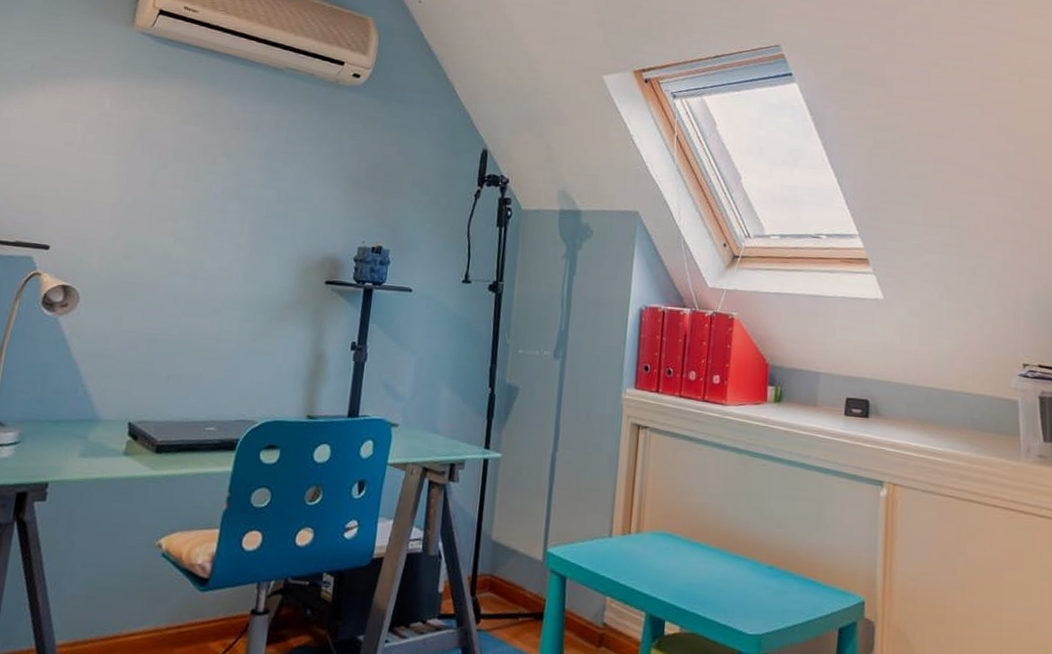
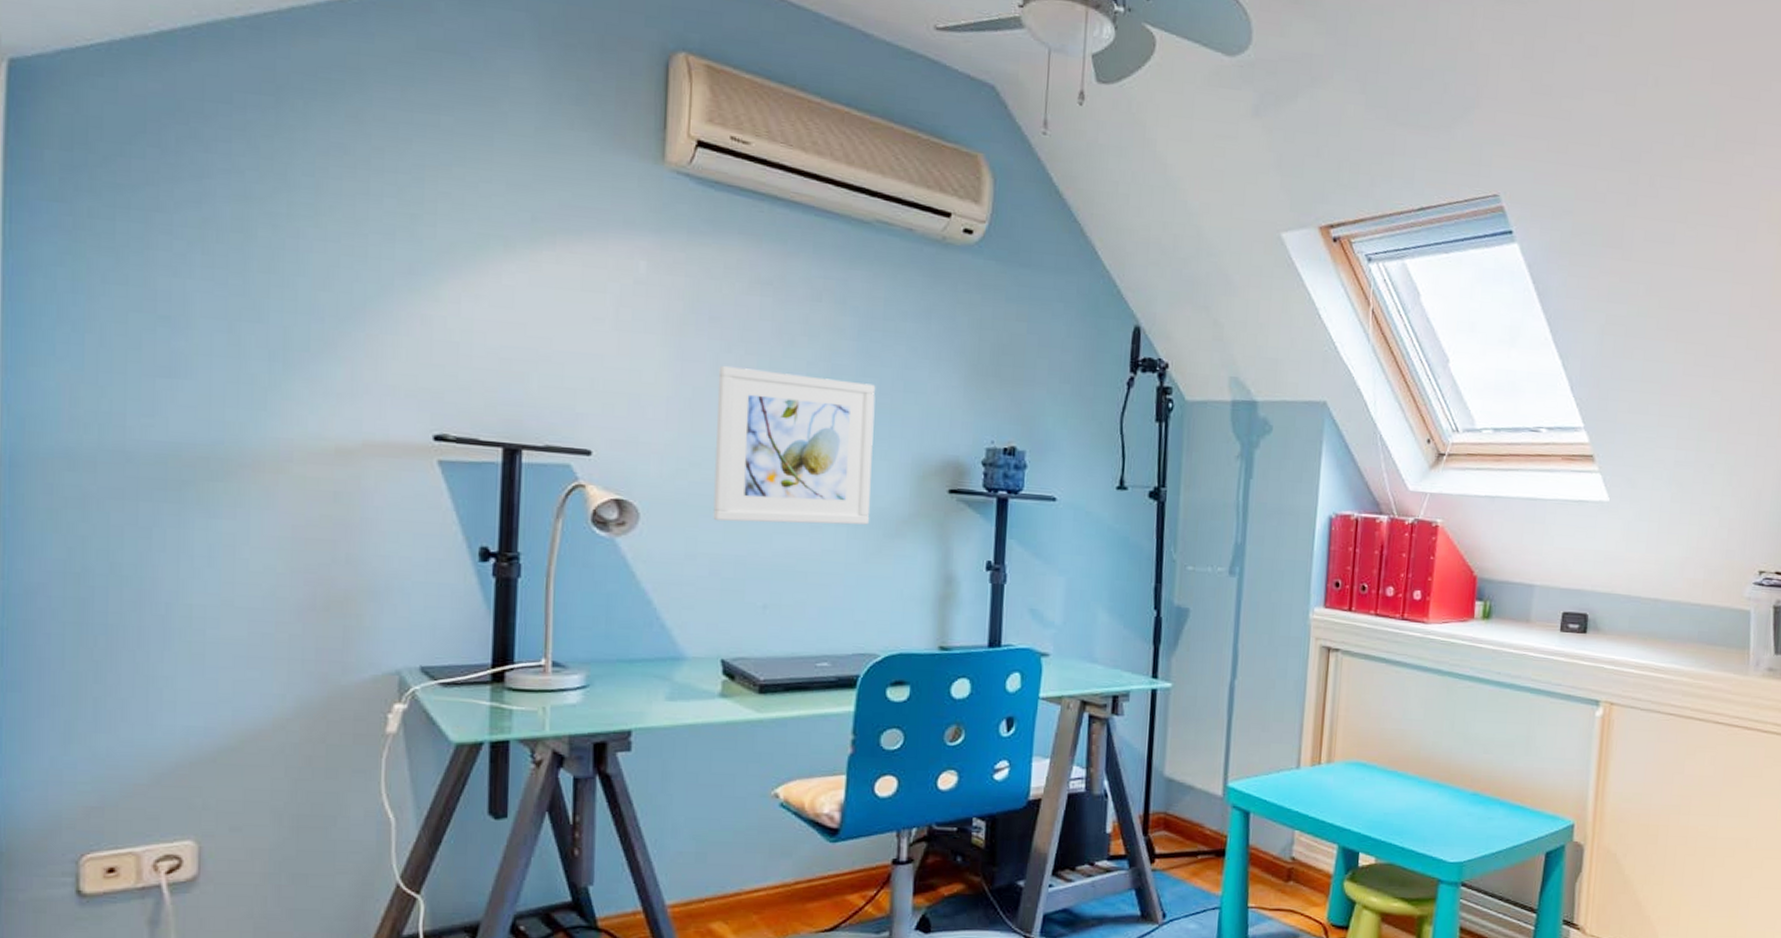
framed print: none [136,179,275,309] -> present [713,365,876,525]

